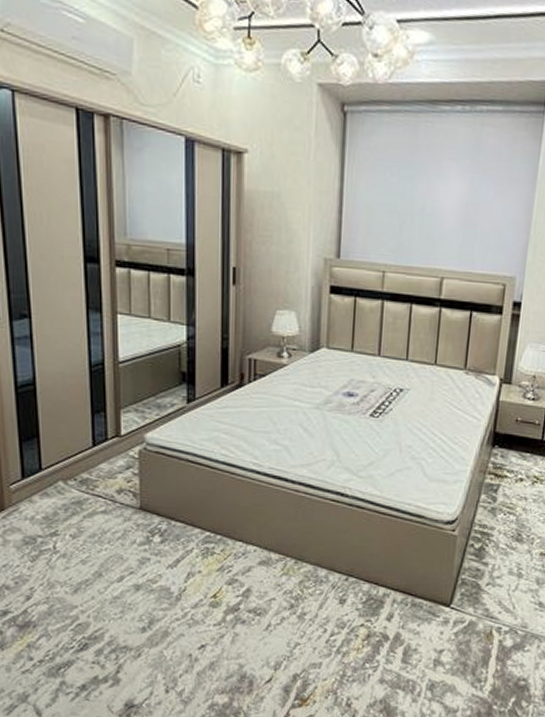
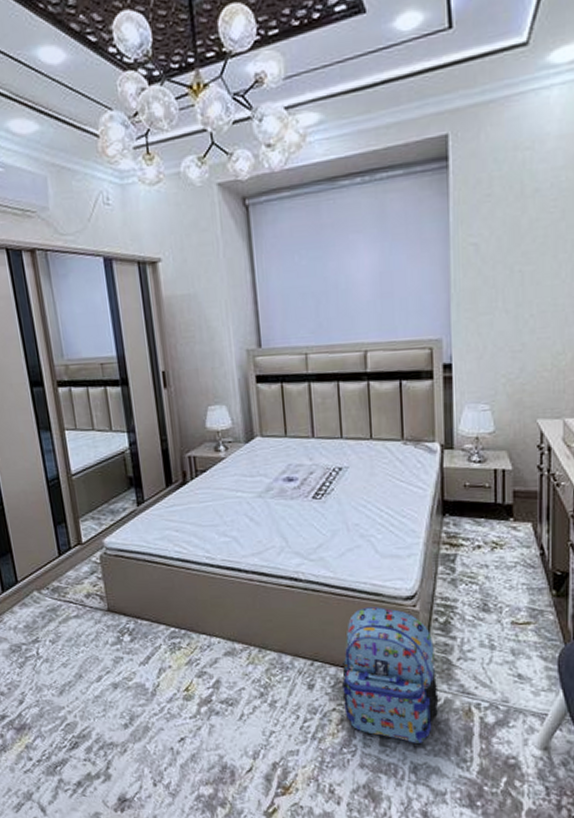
backpack: none [372,528,467,662] -> present [341,607,439,743]

